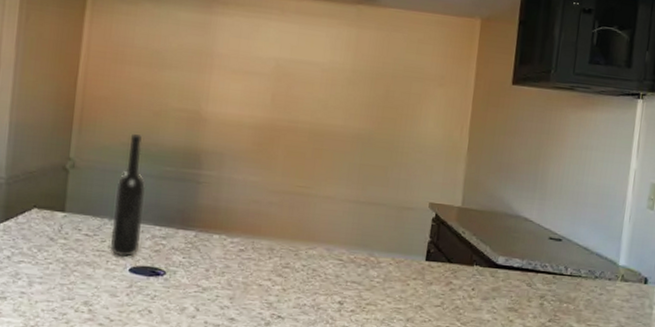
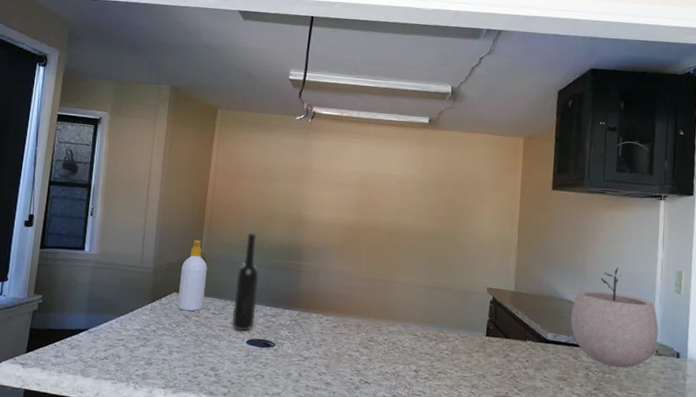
soap bottle: none [39,142,78,233] -> present [177,240,207,312]
plant pot: none [526,178,627,297] -> present [570,267,659,369]

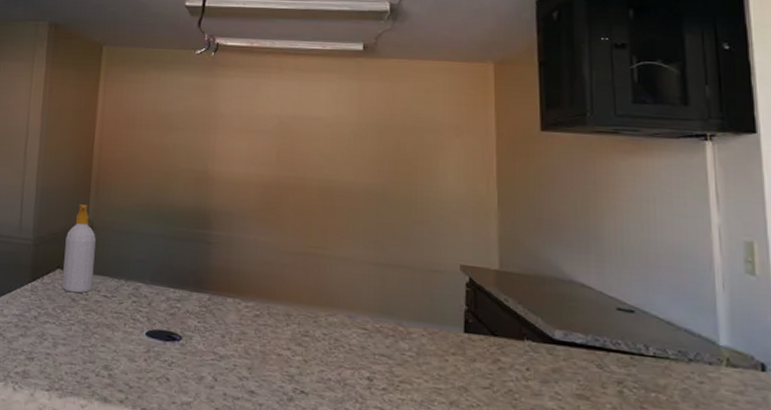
bottle: present [231,233,260,332] -> none [127,195,159,321]
plant pot: present [570,267,659,369] -> none [587,236,727,385]

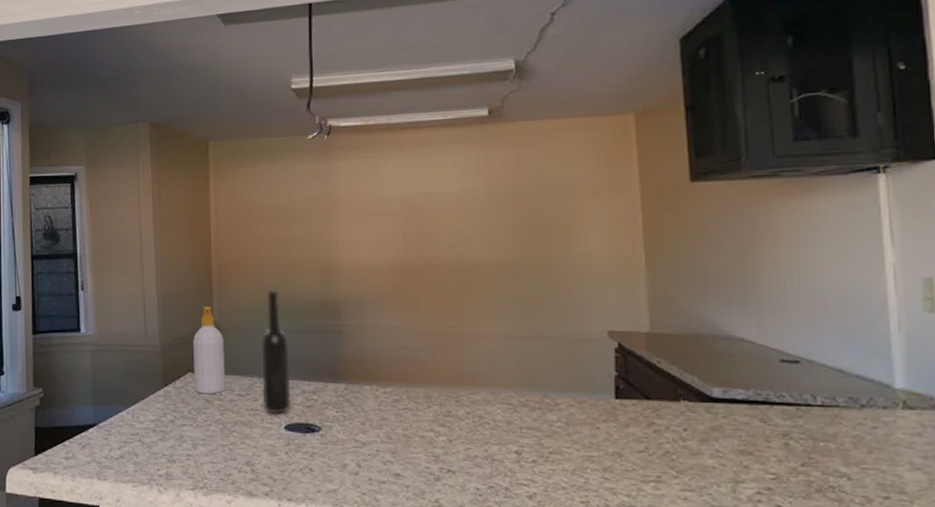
bottle: none [127,195,159,321] -> present [260,291,290,416]

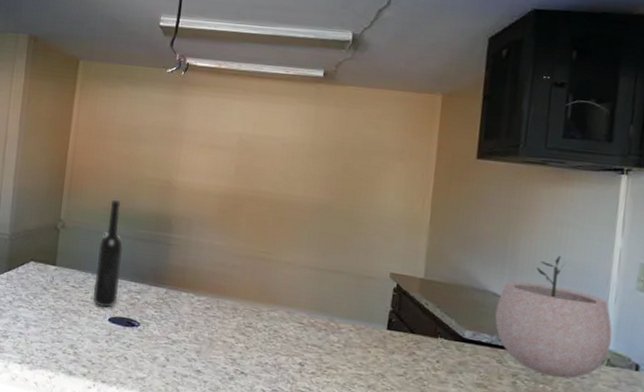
soap bottle: present [193,307,225,394] -> none [35,206,67,283]
plant pot: none [747,282,903,432] -> present [495,255,612,379]

